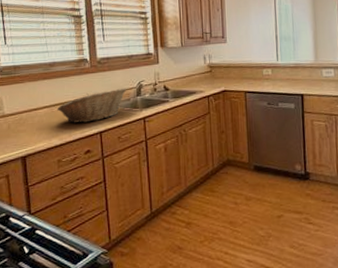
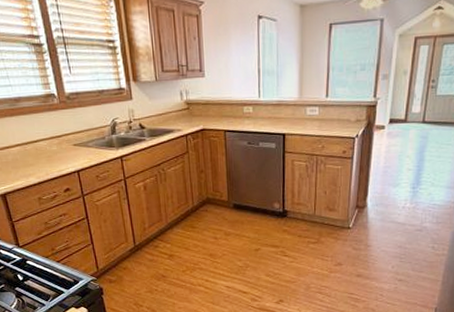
fruit basket: present [57,88,127,123] -> none [30,126,101,162]

